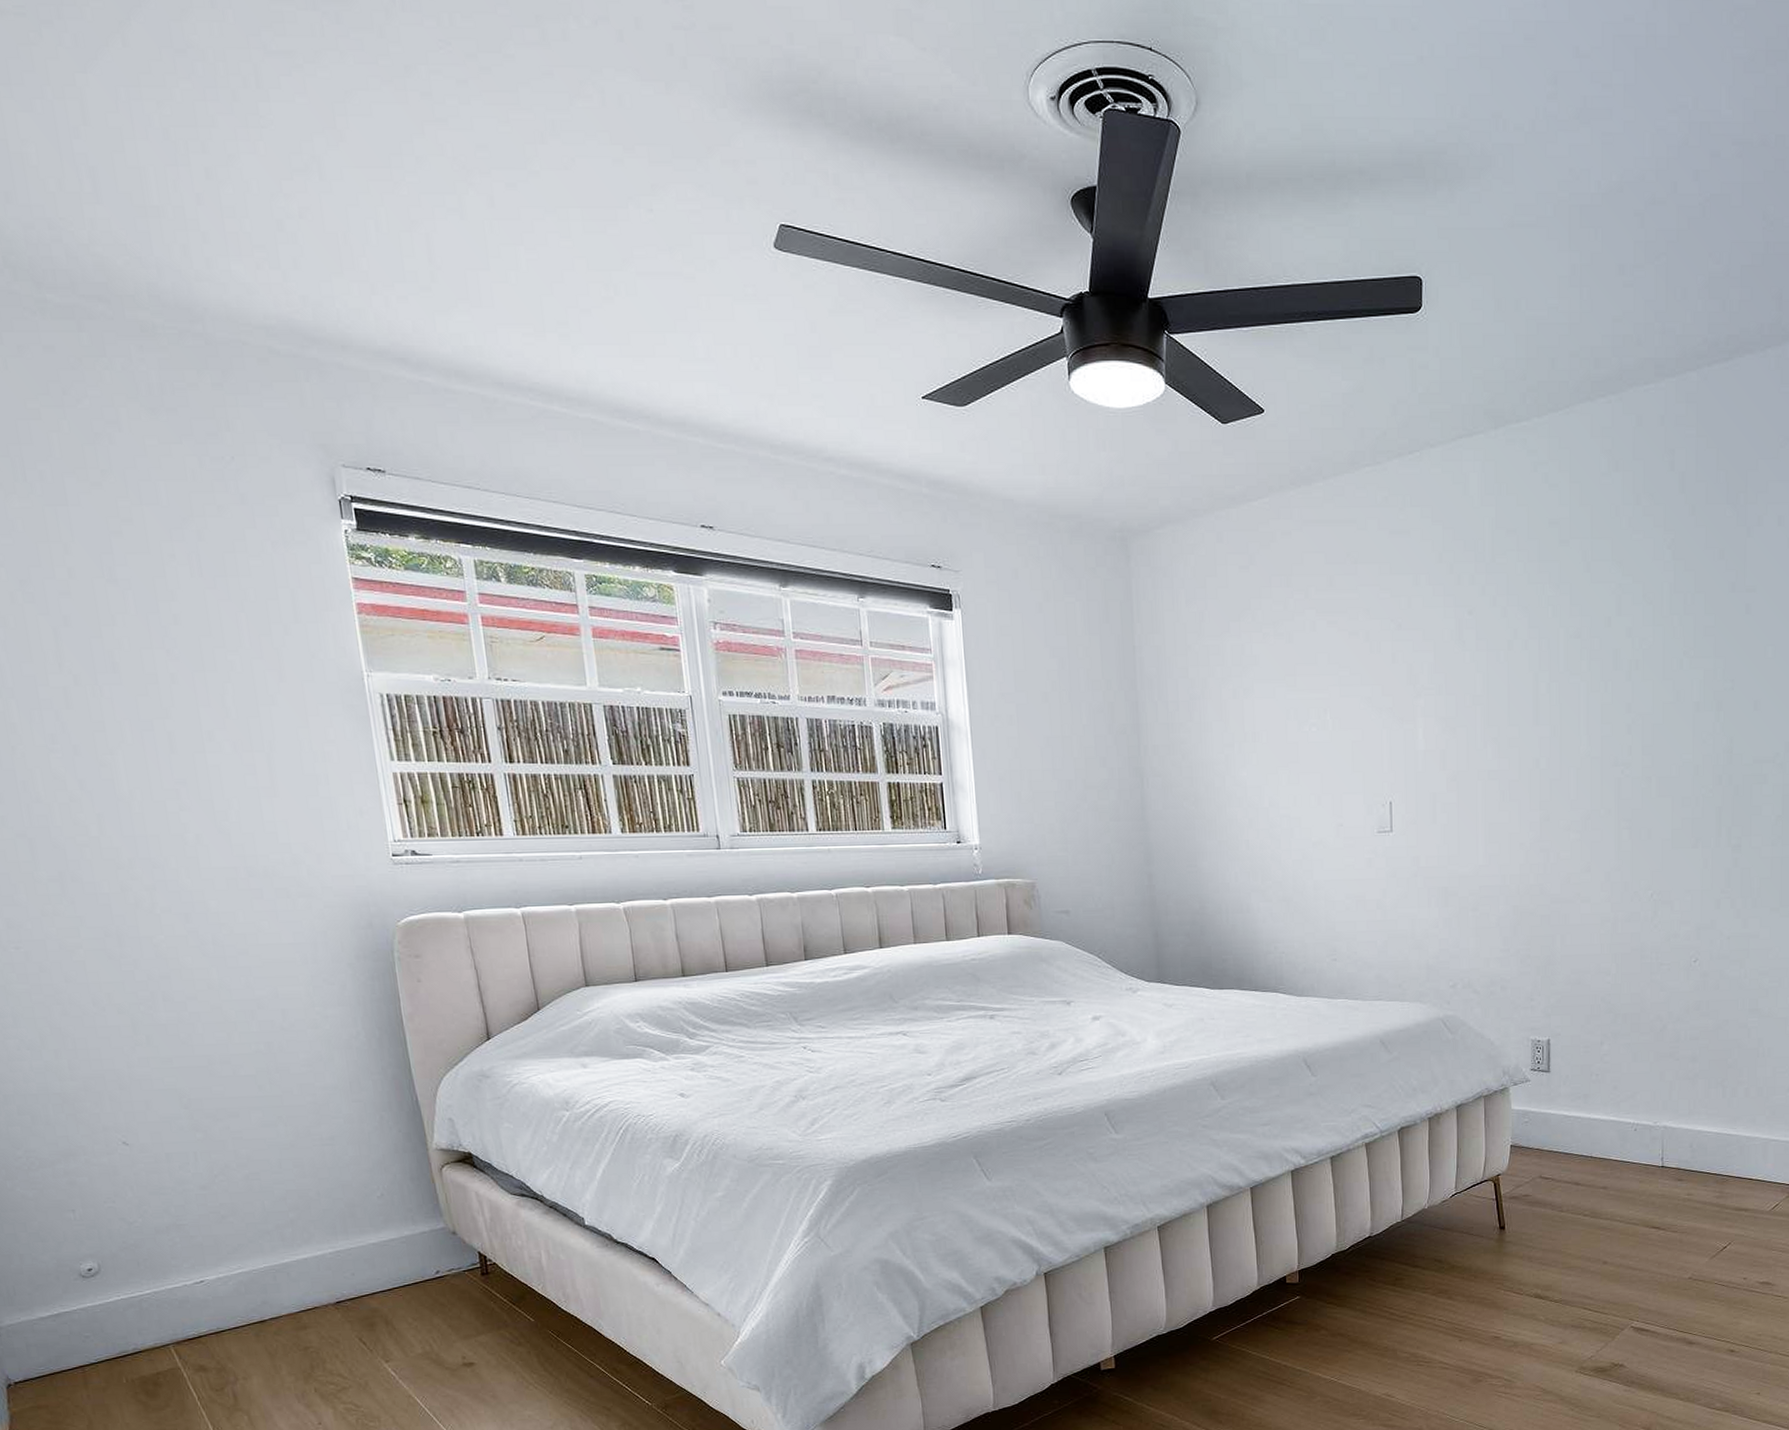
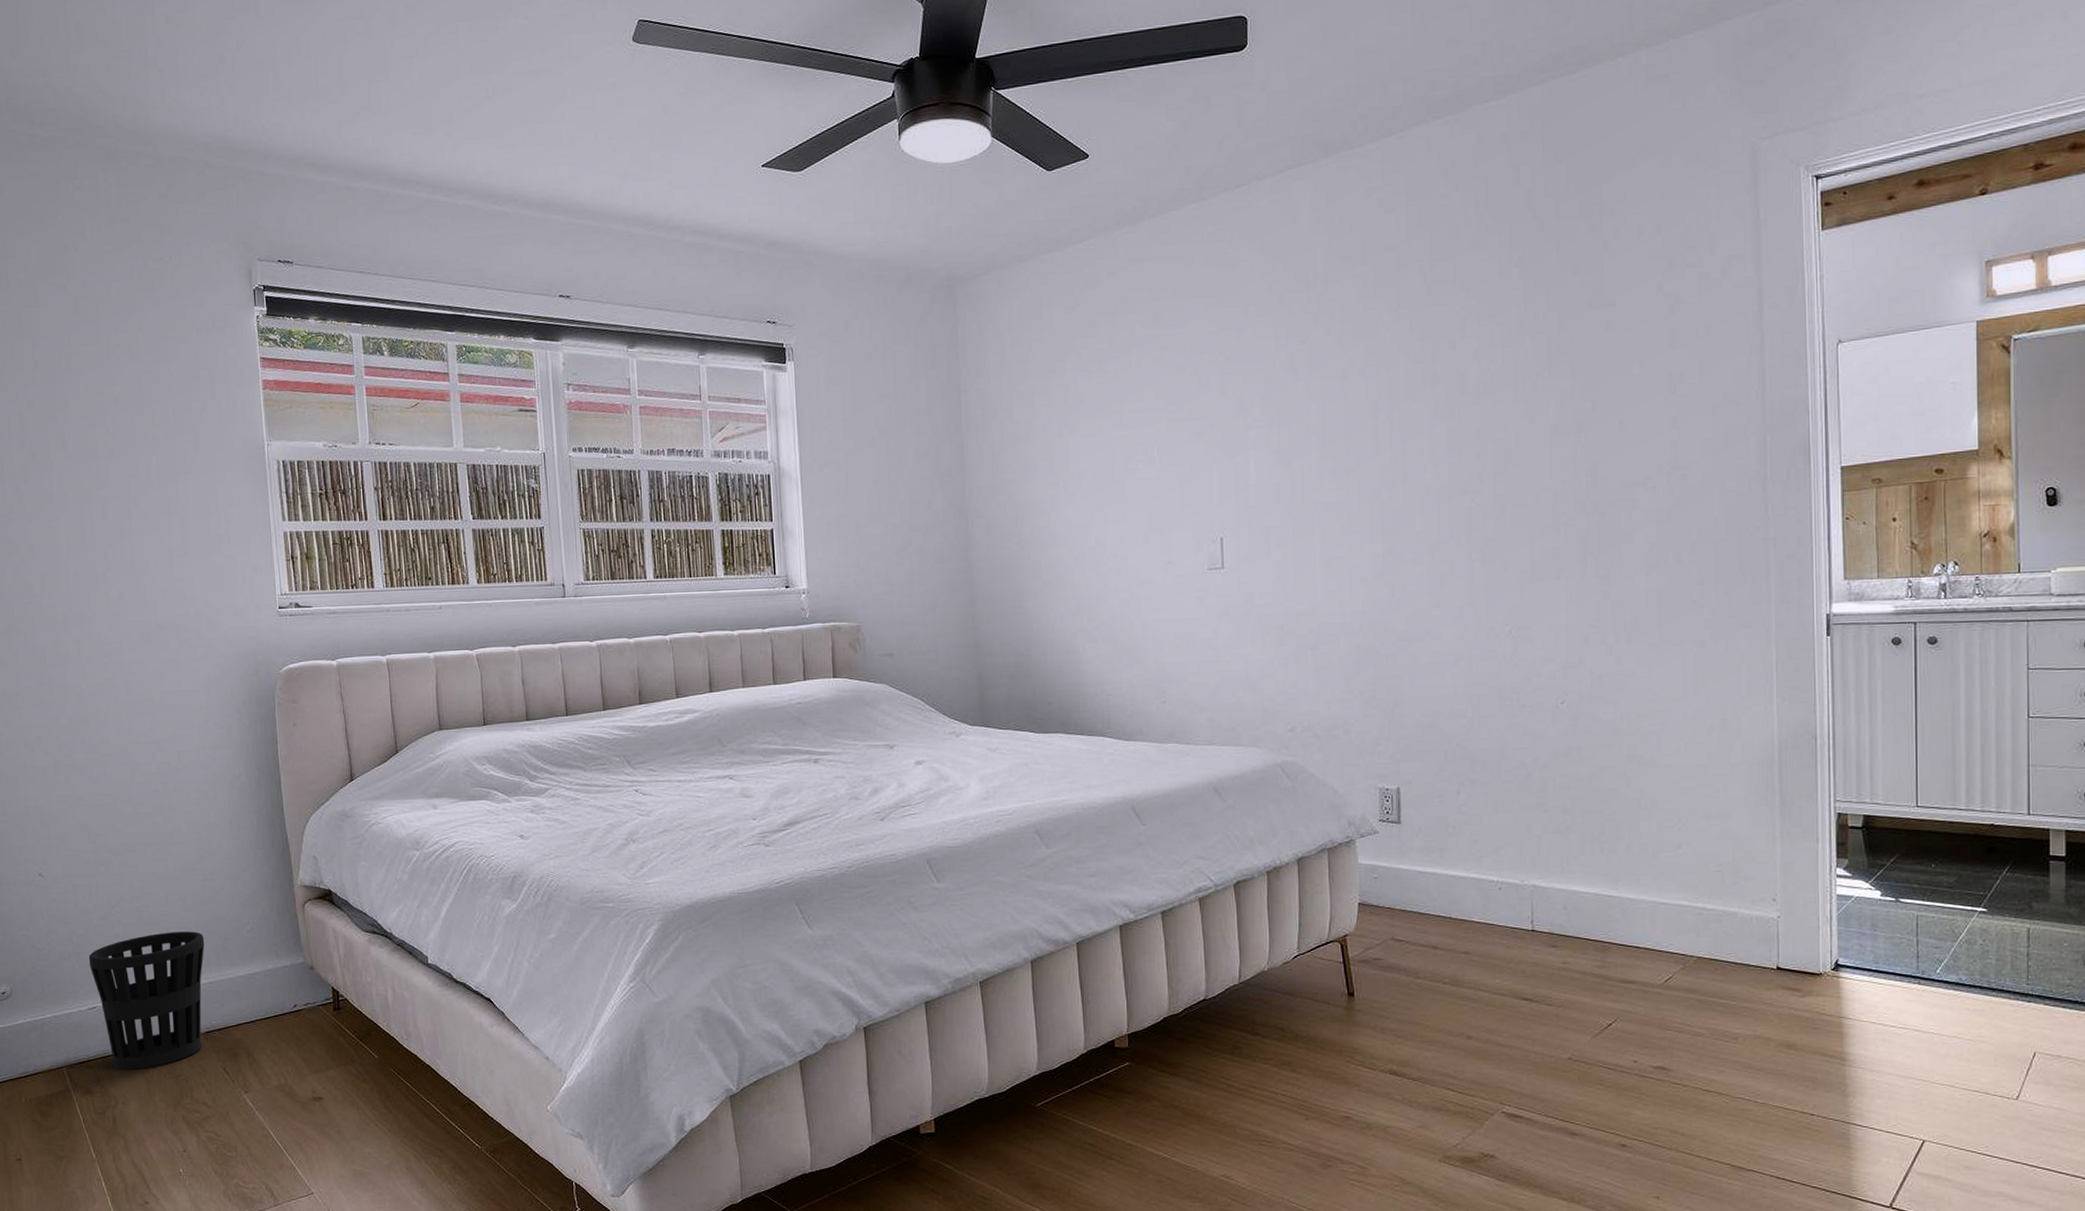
wastebasket: none [190,1199,333,1345] -> present [88,931,205,1070]

